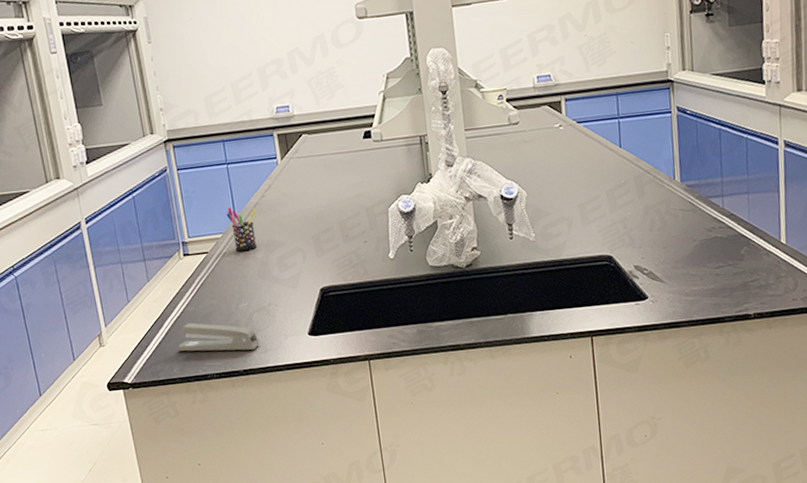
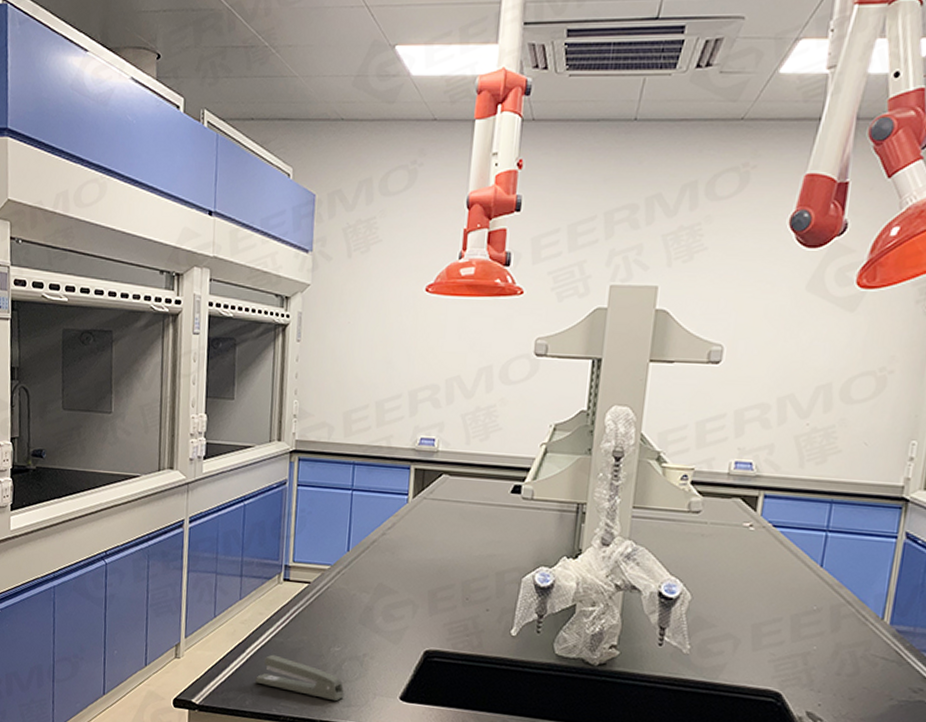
pen holder: present [226,208,258,251] -> none [339,539,373,591]

